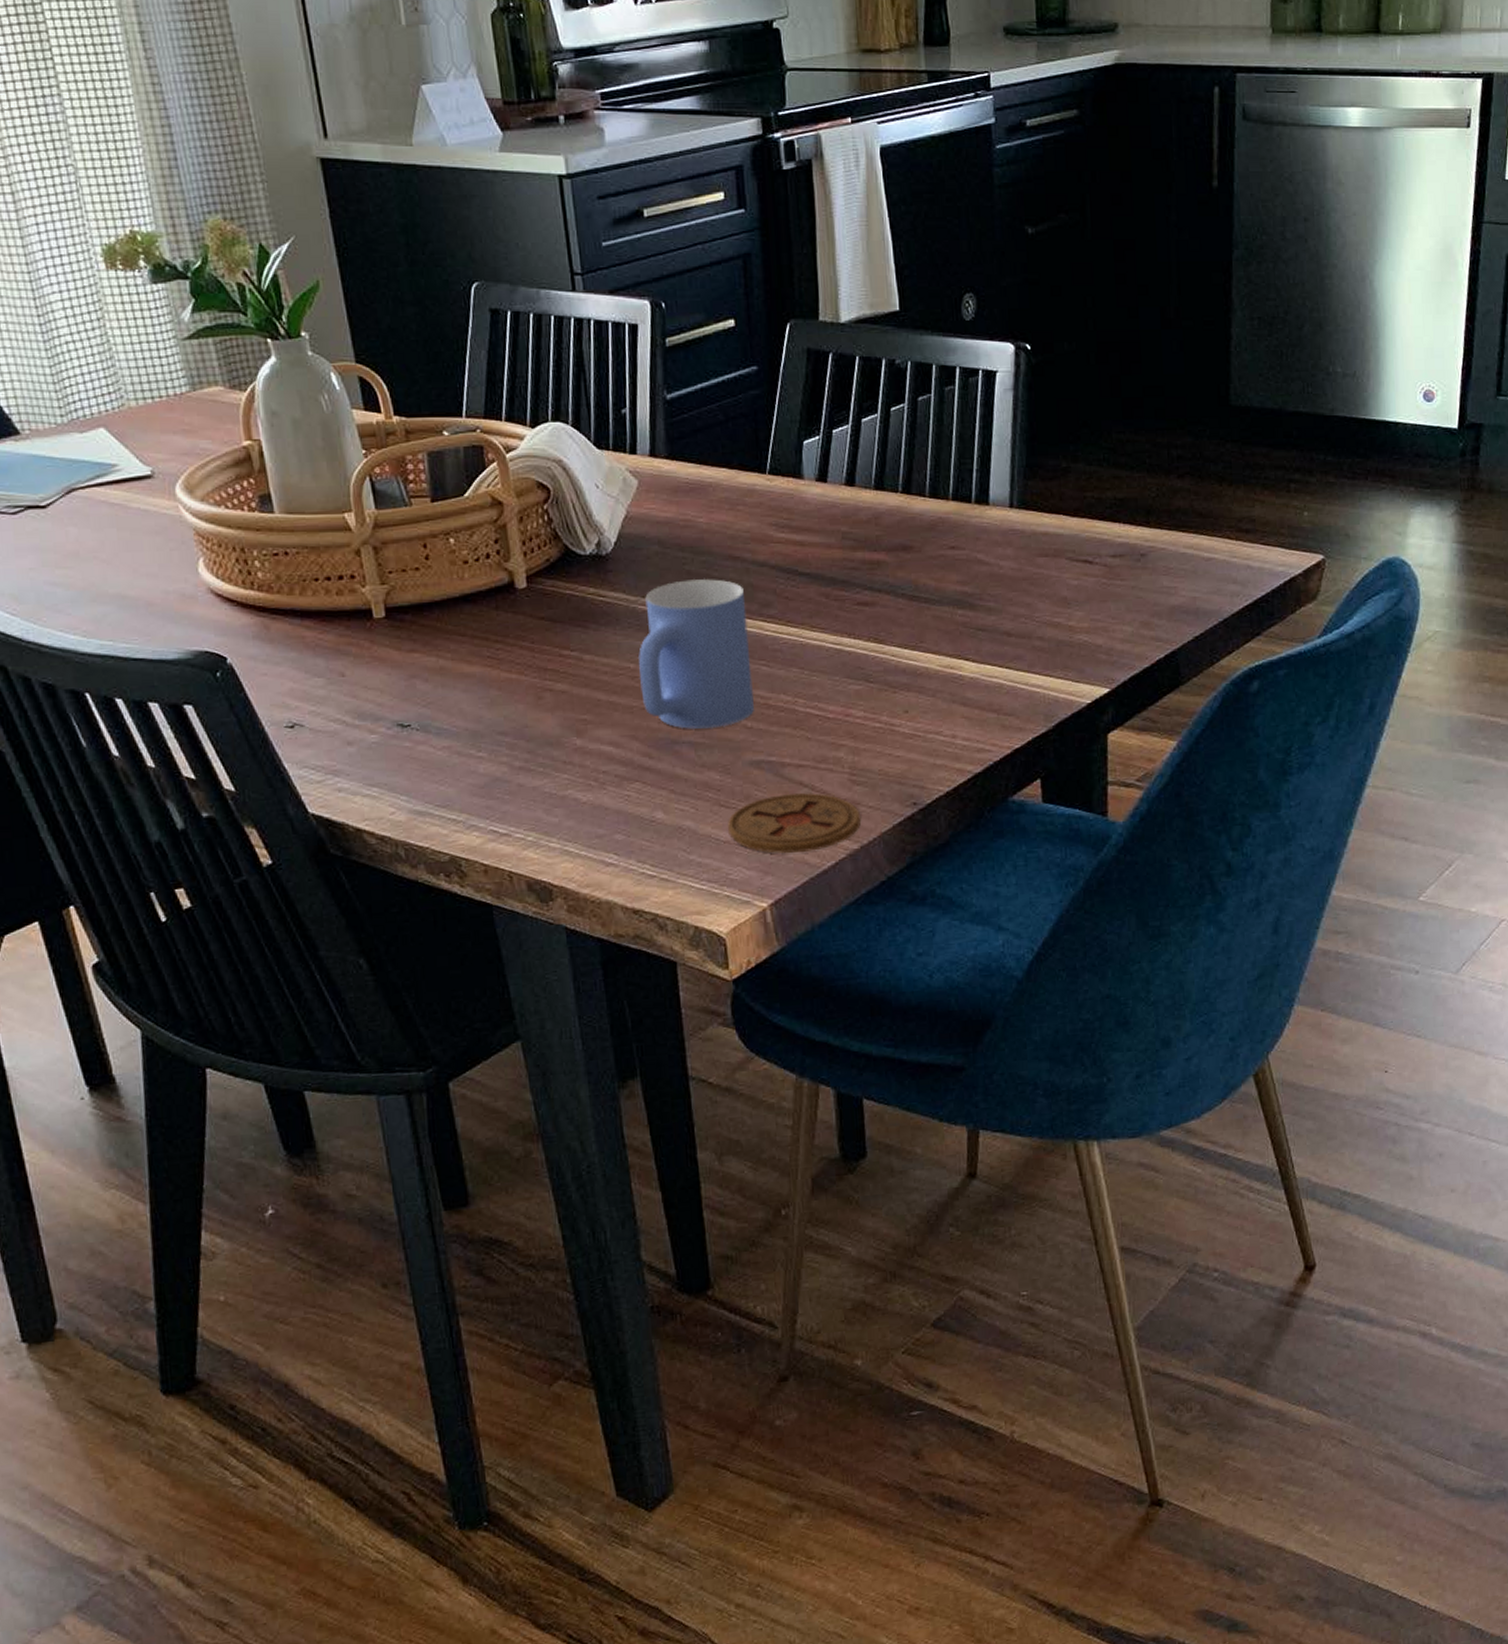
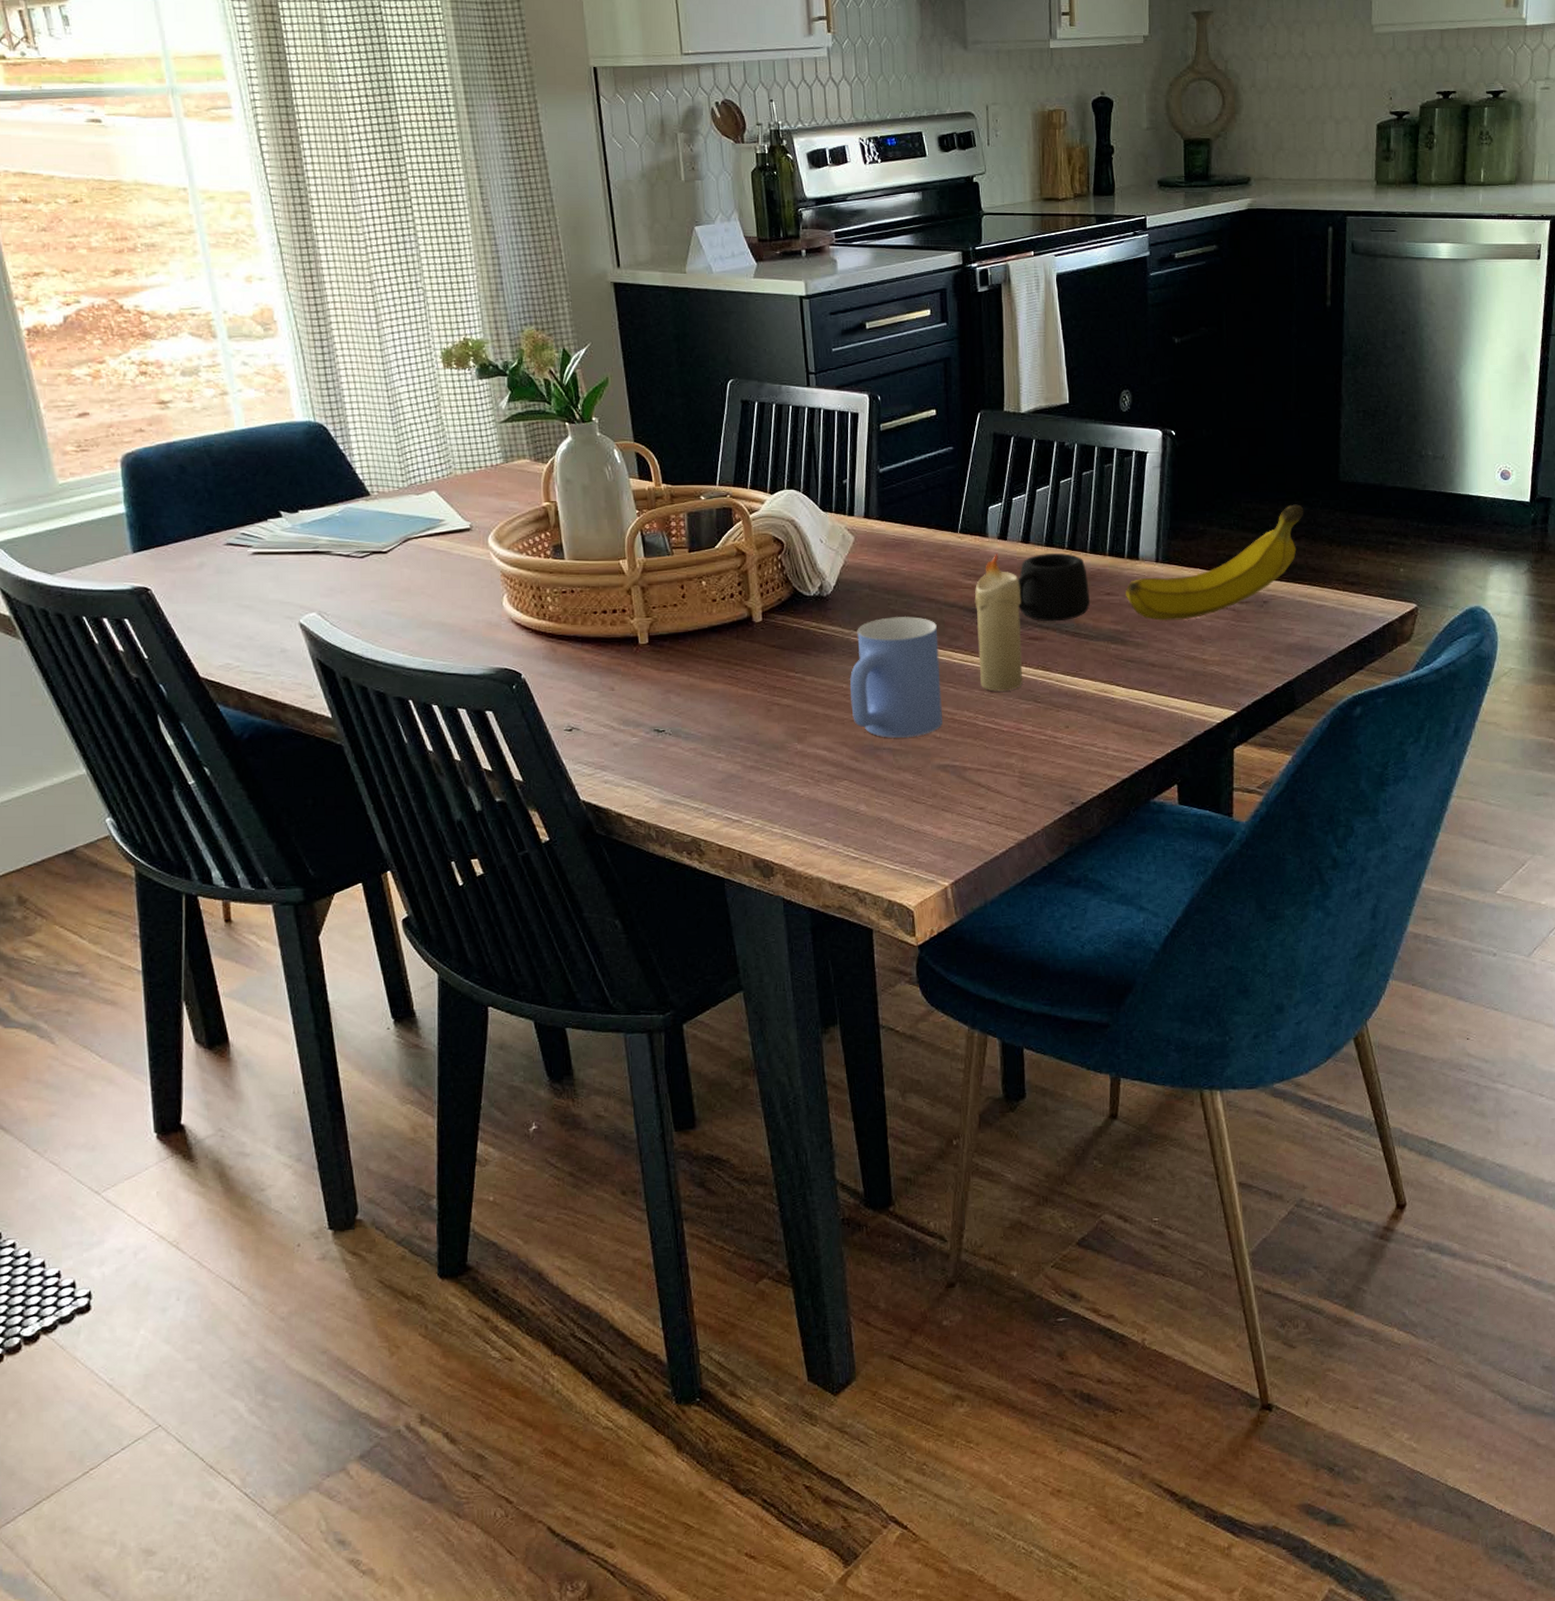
coaster: present [727,793,862,854] -> none [917,792,1028,842]
candle: none [789,499,851,670] -> present [974,553,1022,692]
mug: none [841,498,931,583] -> present [1018,553,1091,622]
fruit: none [972,434,1188,580] -> present [1125,504,1304,621]

